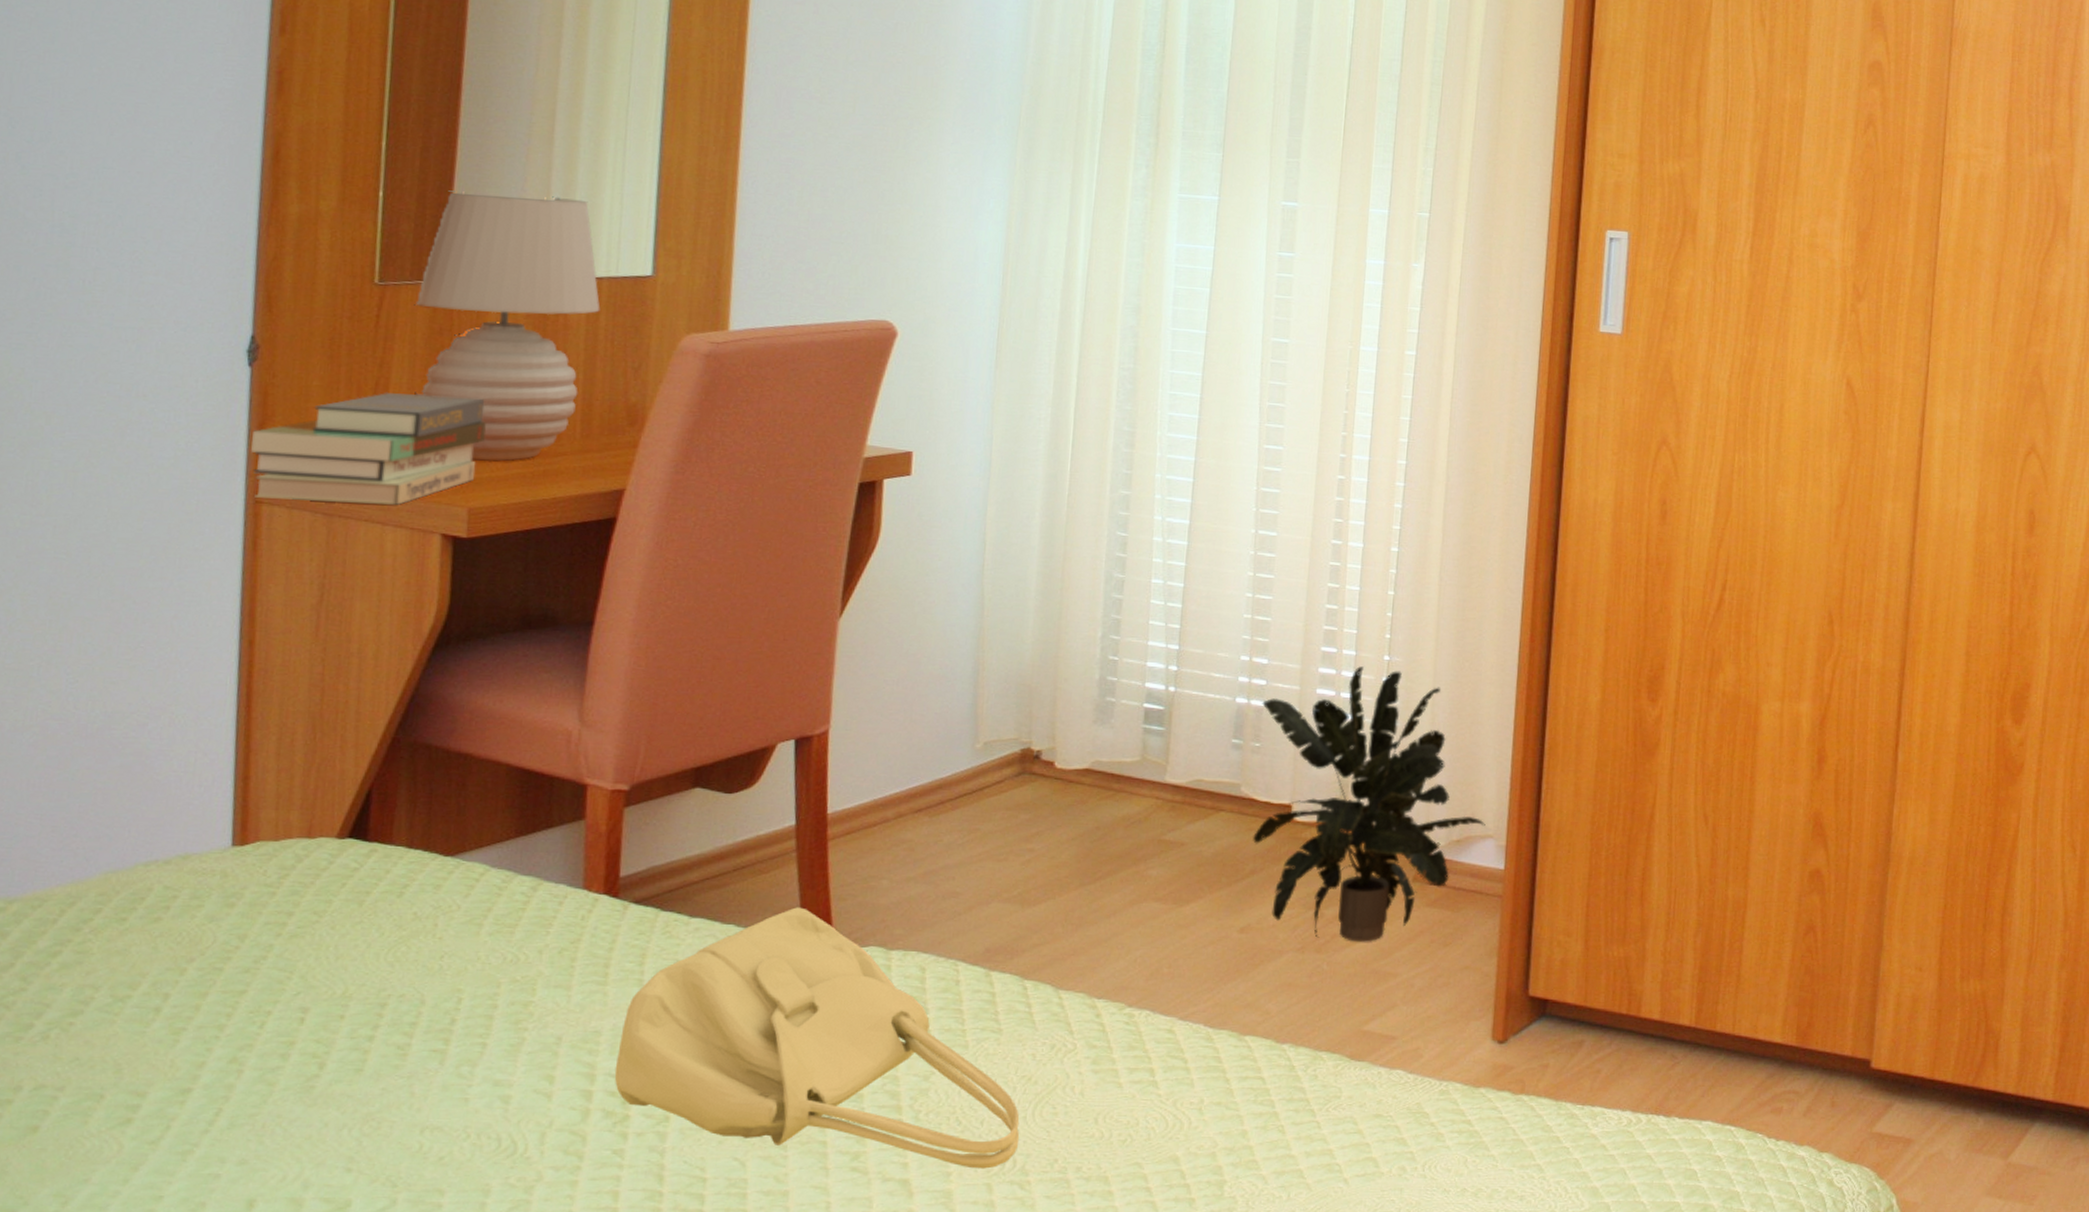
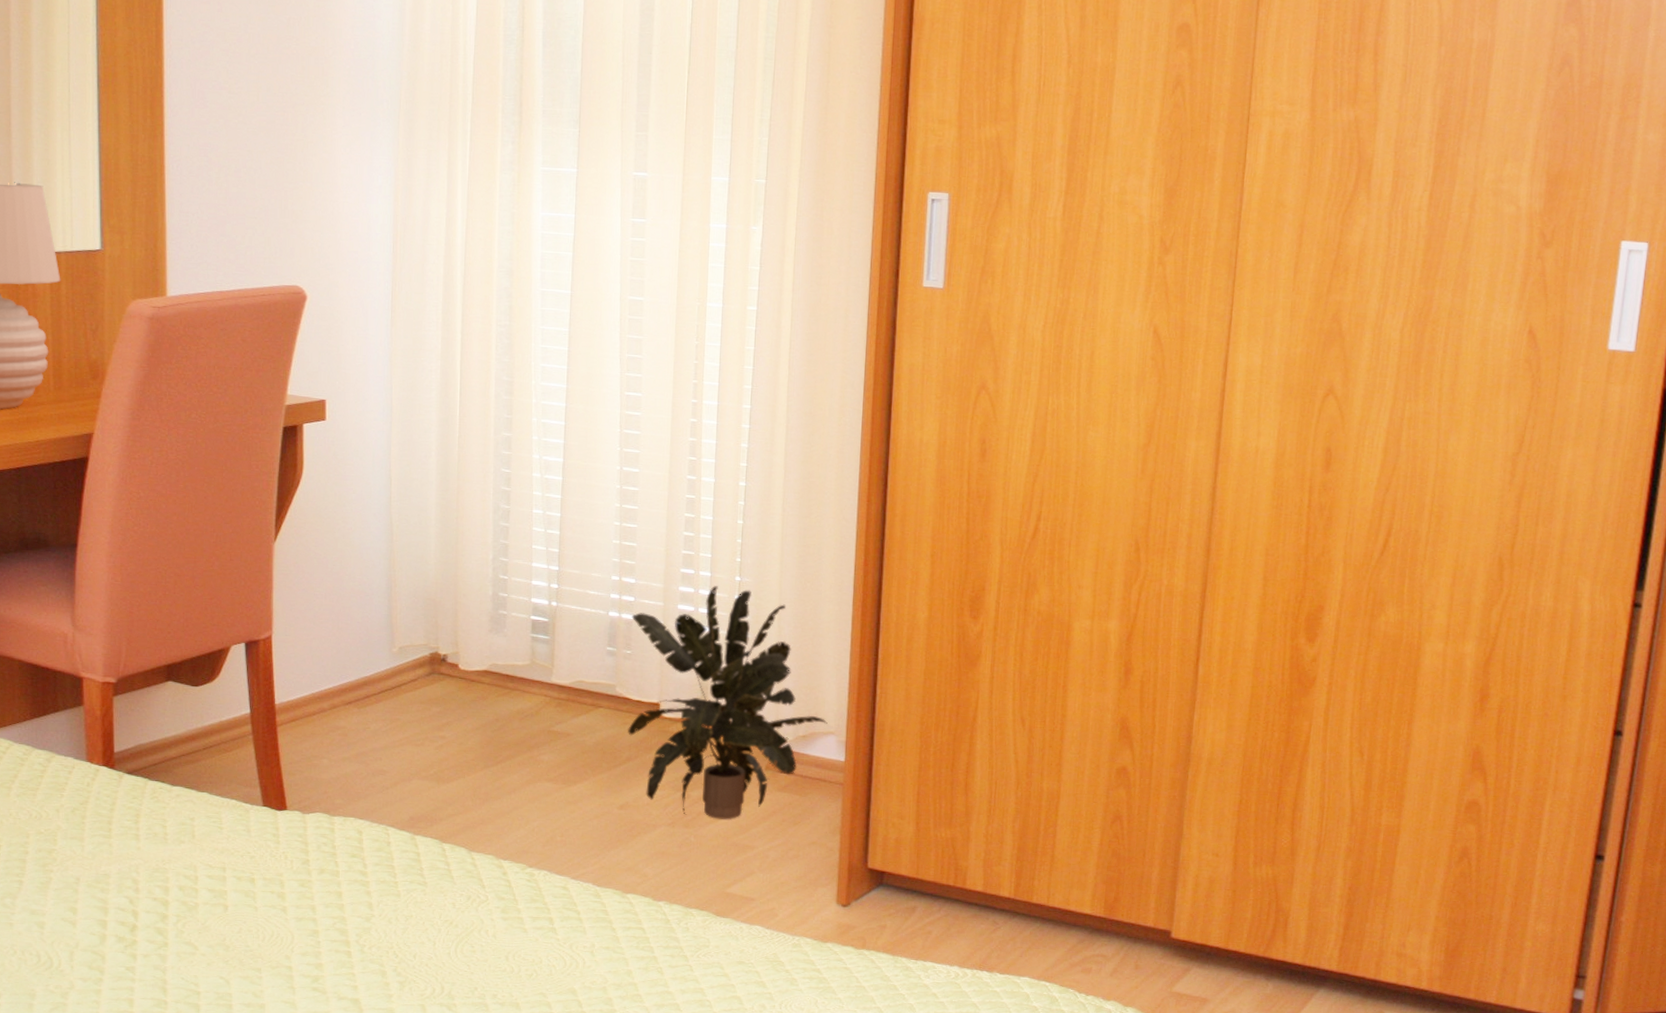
handbag: present [614,907,1020,1169] -> none [122,780,446,993]

